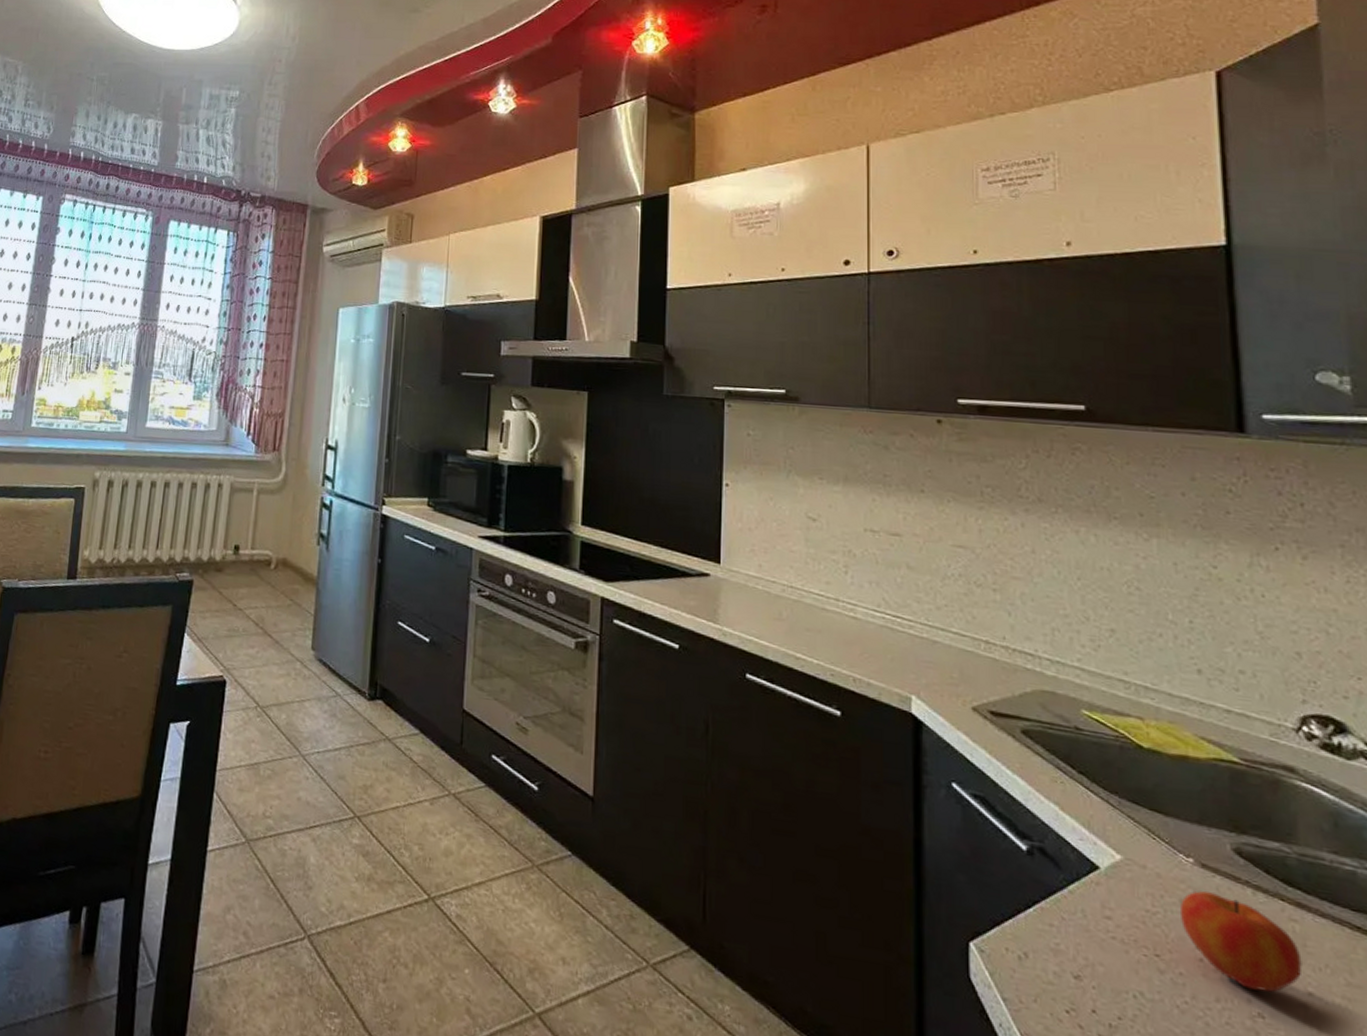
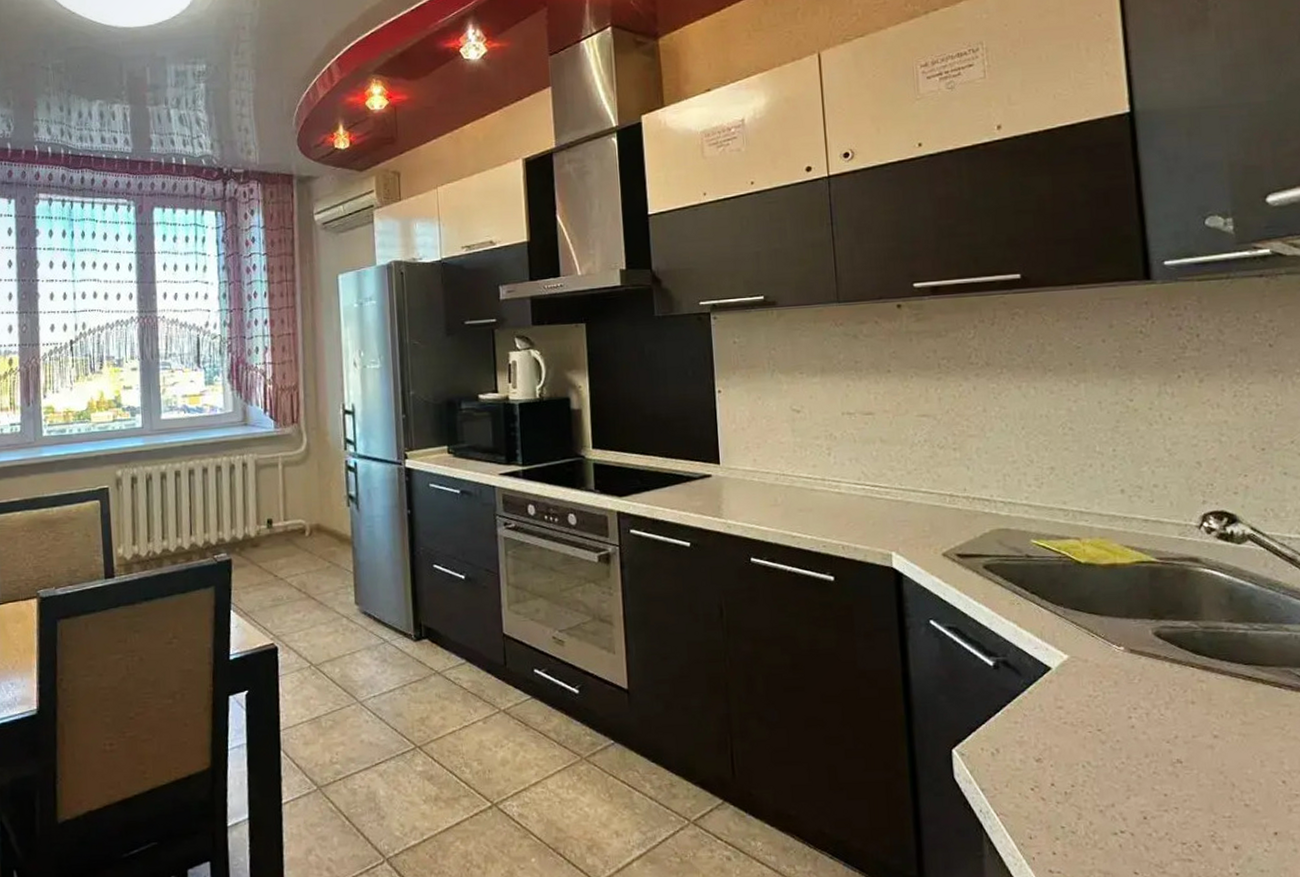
apple: present [1180,891,1303,993] -> none [1115,671,1209,742]

